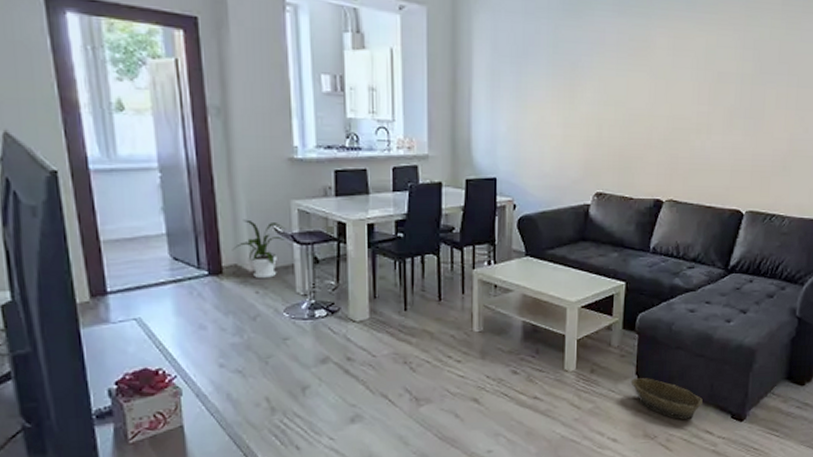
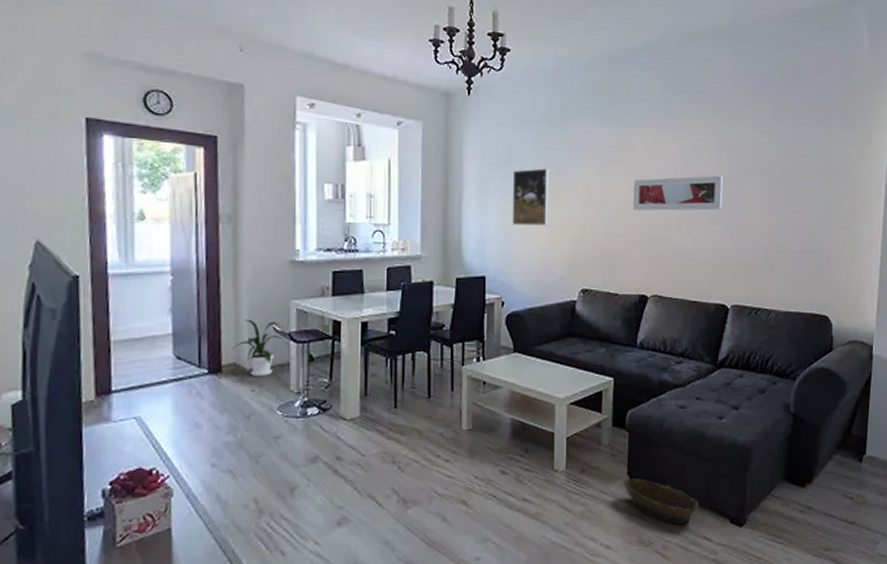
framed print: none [524,62,565,125] -> present [512,168,550,226]
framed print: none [651,74,746,113] -> present [632,175,723,211]

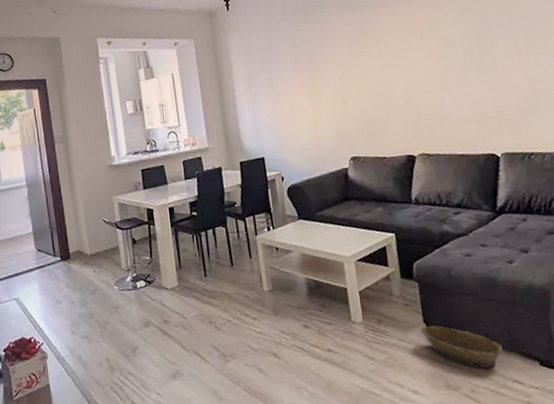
house plant: present [232,319,284,377] -> none [75,215,111,260]
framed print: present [512,168,550,226] -> none [274,58,312,111]
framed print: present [632,175,723,211] -> none [383,35,475,81]

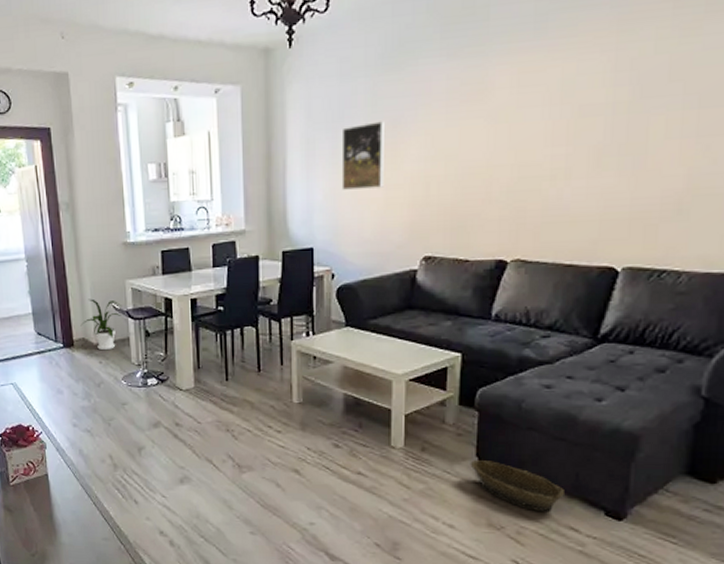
house plant: none [75,215,111,260] -> present [80,298,122,351]
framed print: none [274,58,312,111] -> present [341,121,386,190]

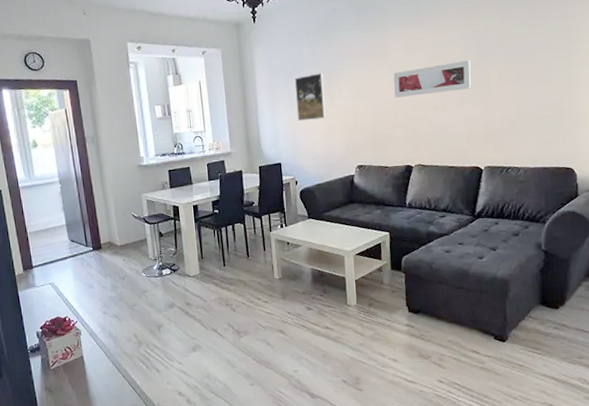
house plant: present [80,298,122,351] -> none [106,210,140,251]
basket: present [470,460,564,511] -> none [403,308,467,342]
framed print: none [490,103,620,160] -> present [393,59,471,98]

